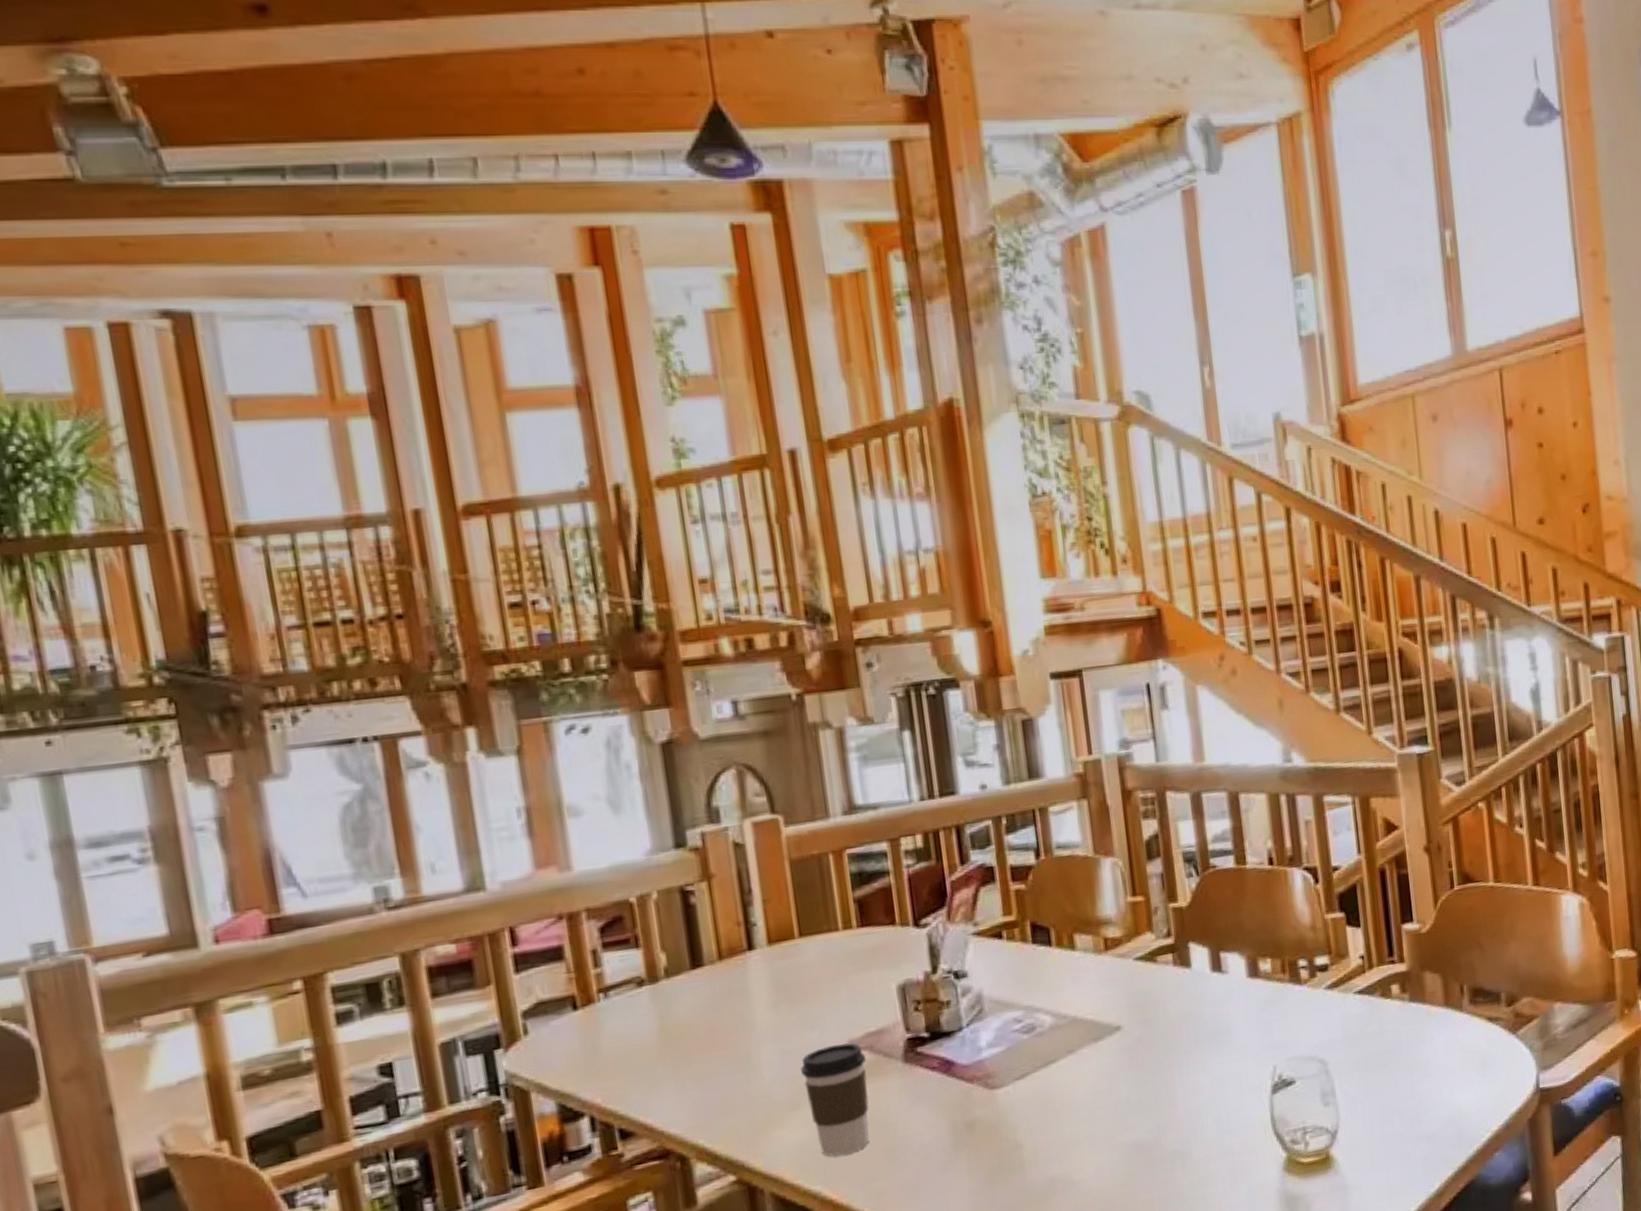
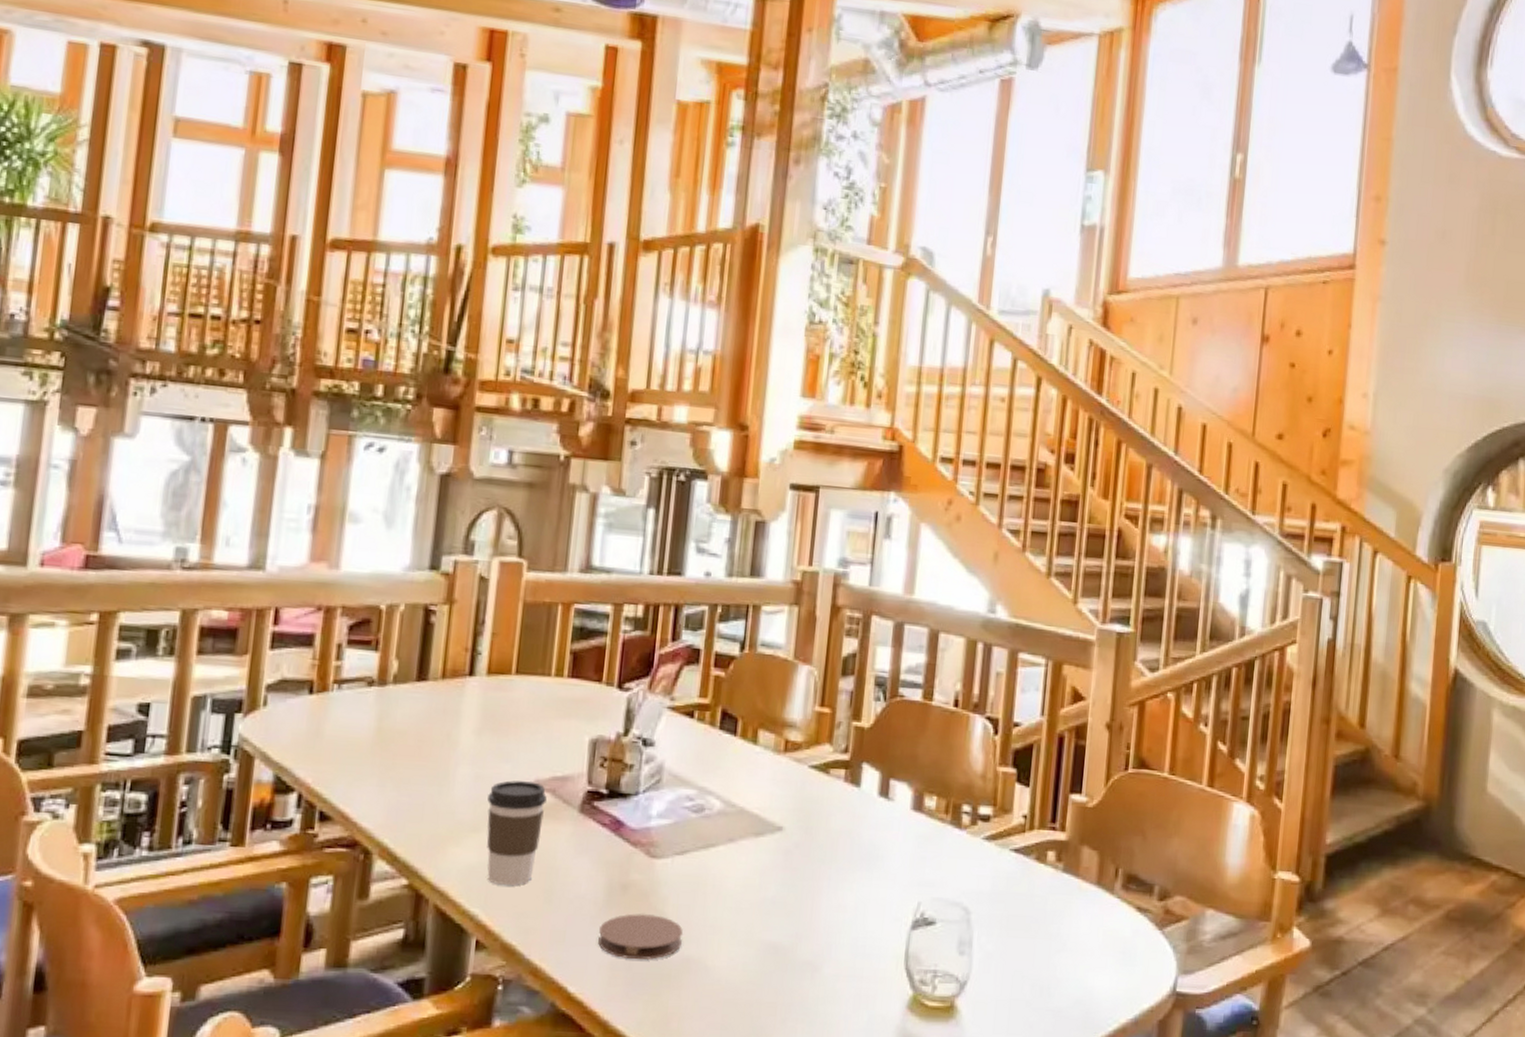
coaster: none [953,1144,1043,1197] -> present [598,913,684,960]

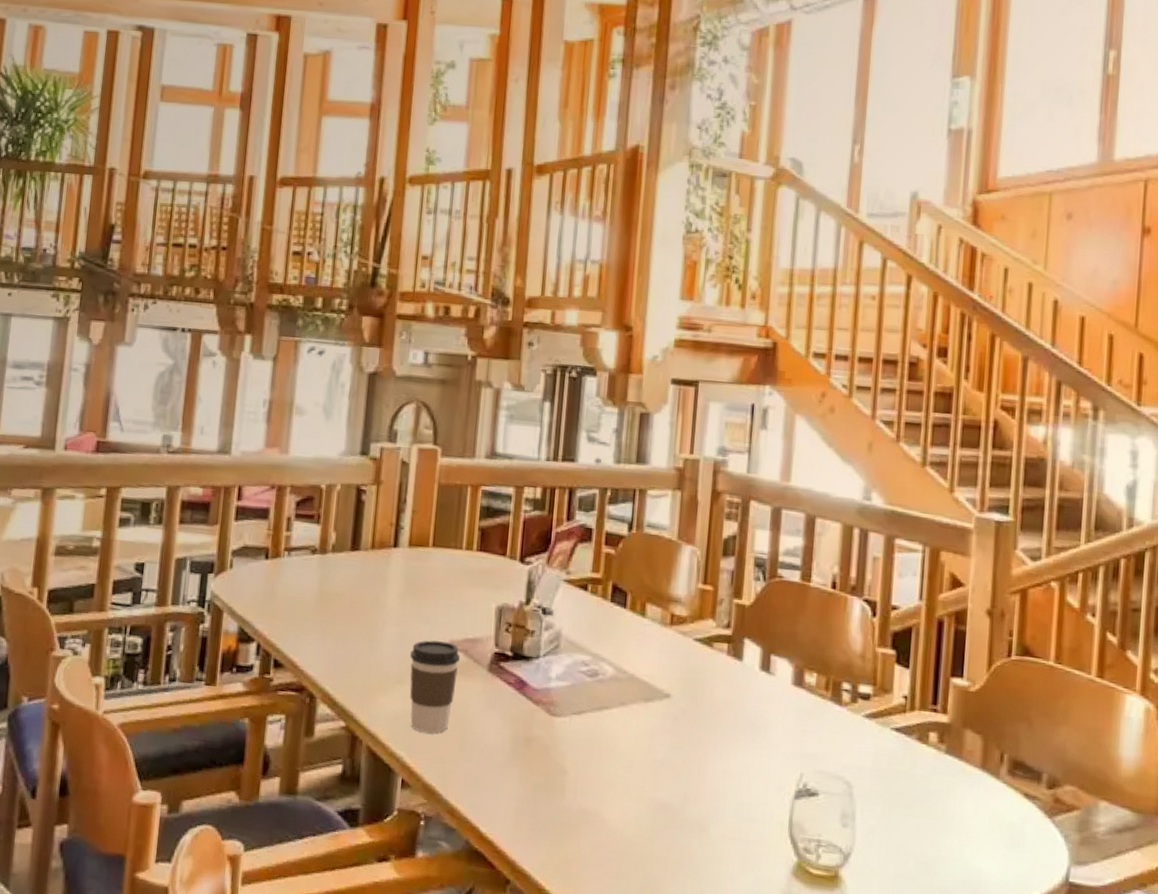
coaster: present [598,913,684,960] -> none [506,765,581,808]

